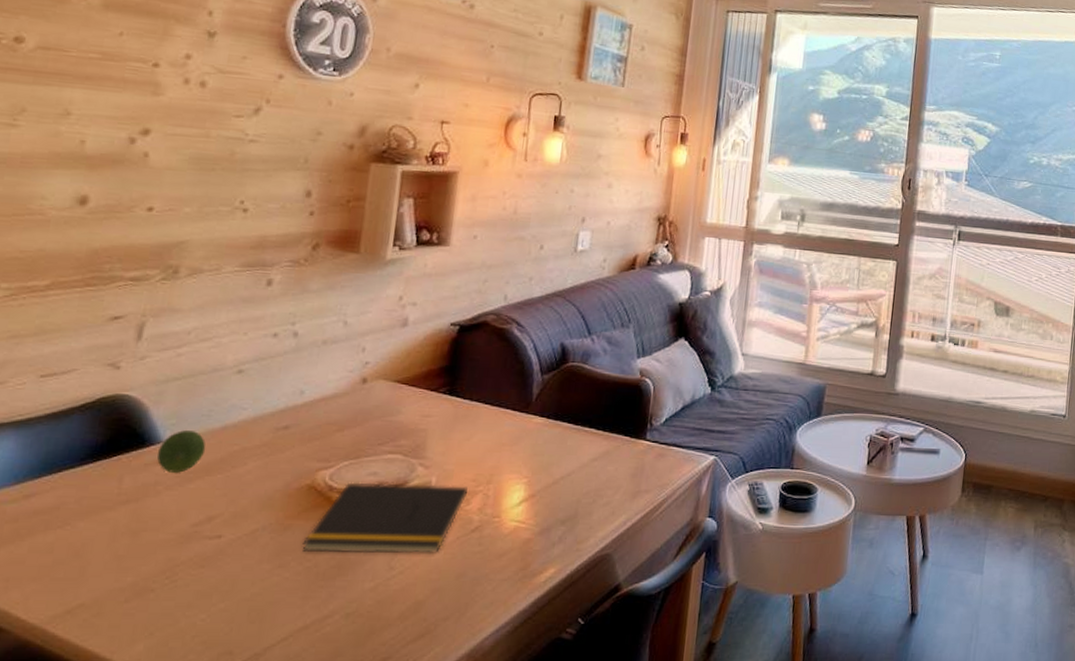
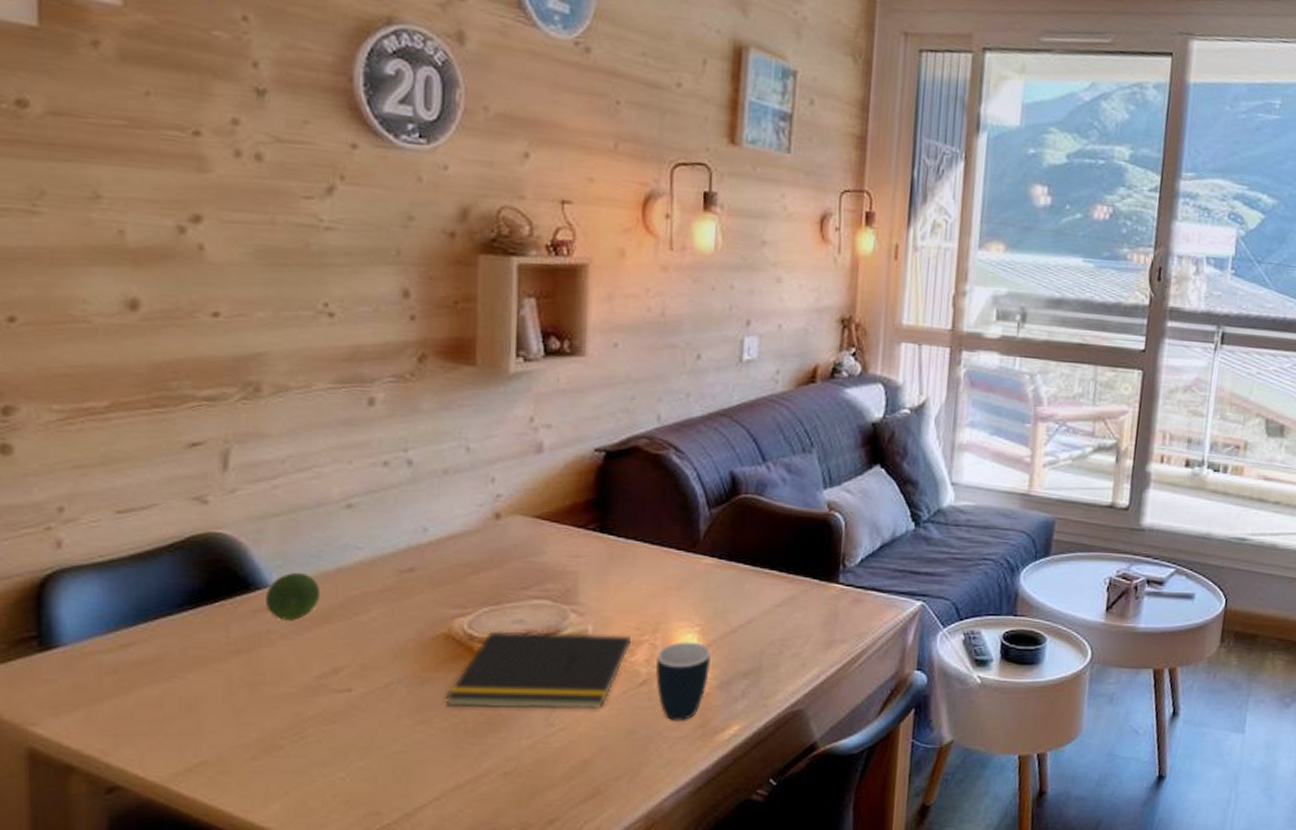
mug: none [485,492,535,564] -> present [655,641,711,720]

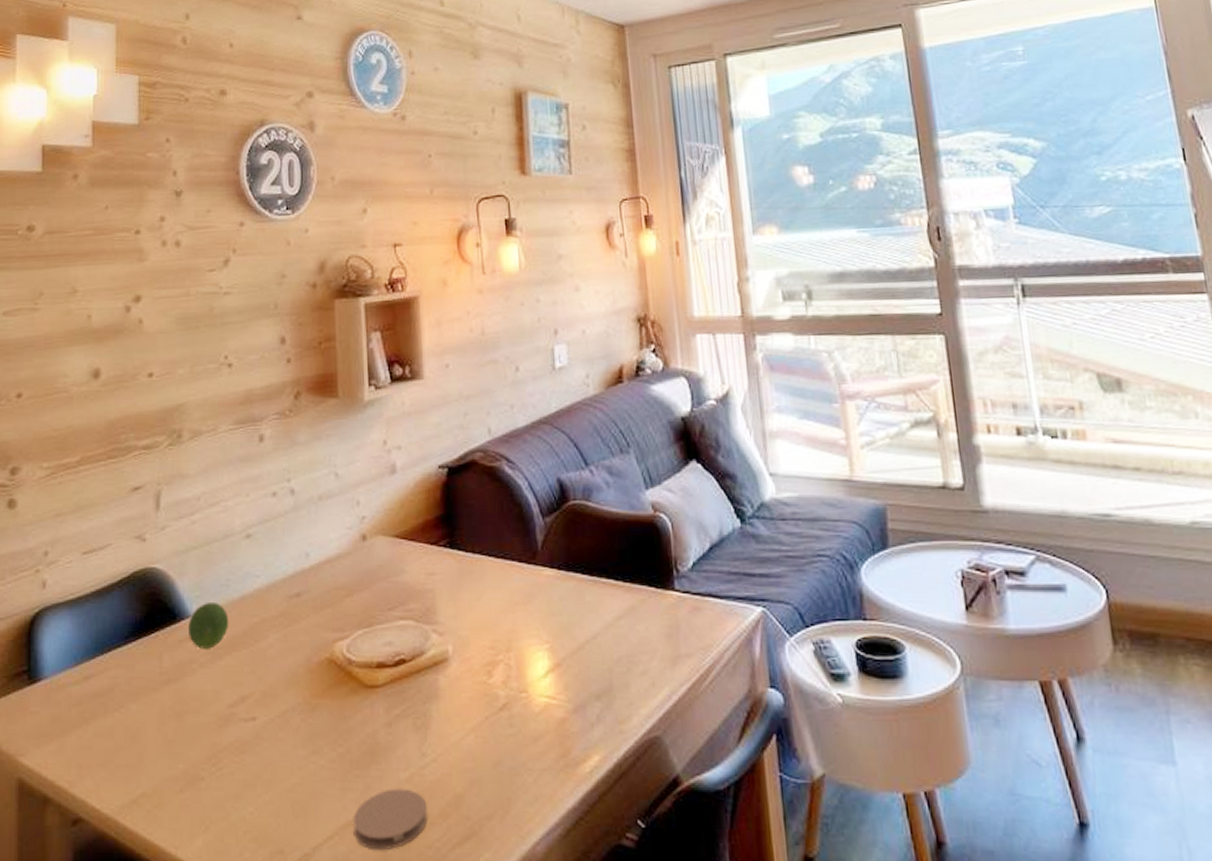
notepad: present [445,630,632,709] -> none [332,654,489,737]
coaster: none [464,754,550,810] -> present [353,788,428,851]
mug: present [655,641,711,720] -> none [513,660,563,749]

